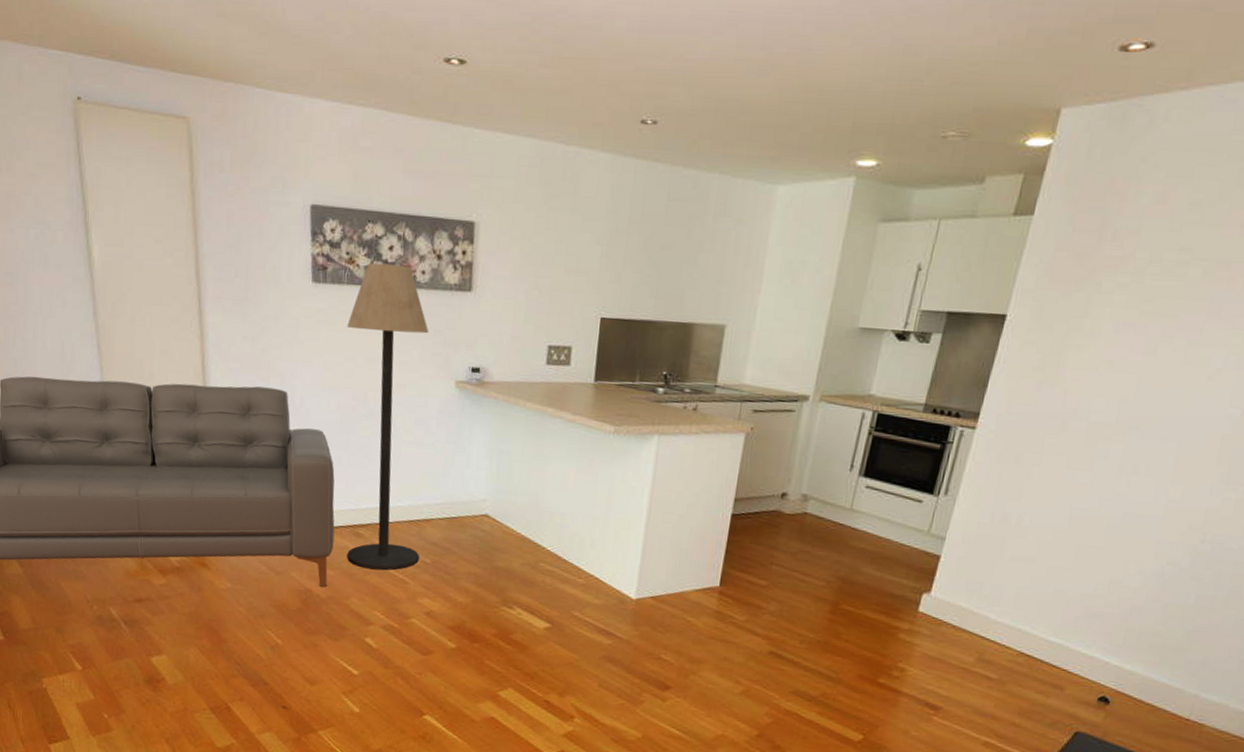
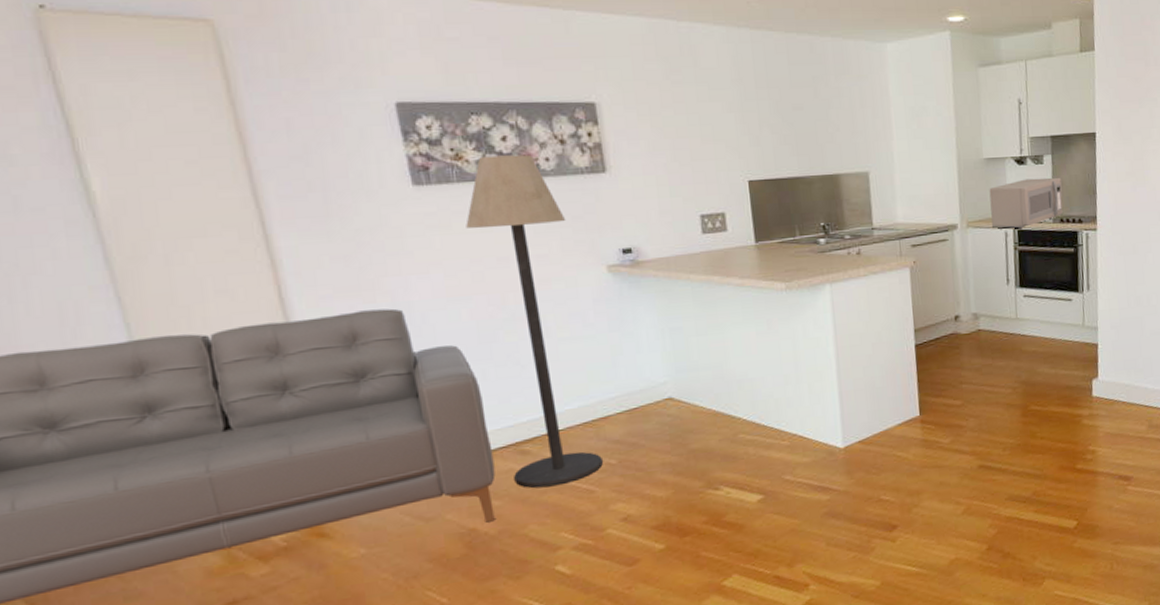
microwave: none [849,357,947,414] -> present [989,177,1063,230]

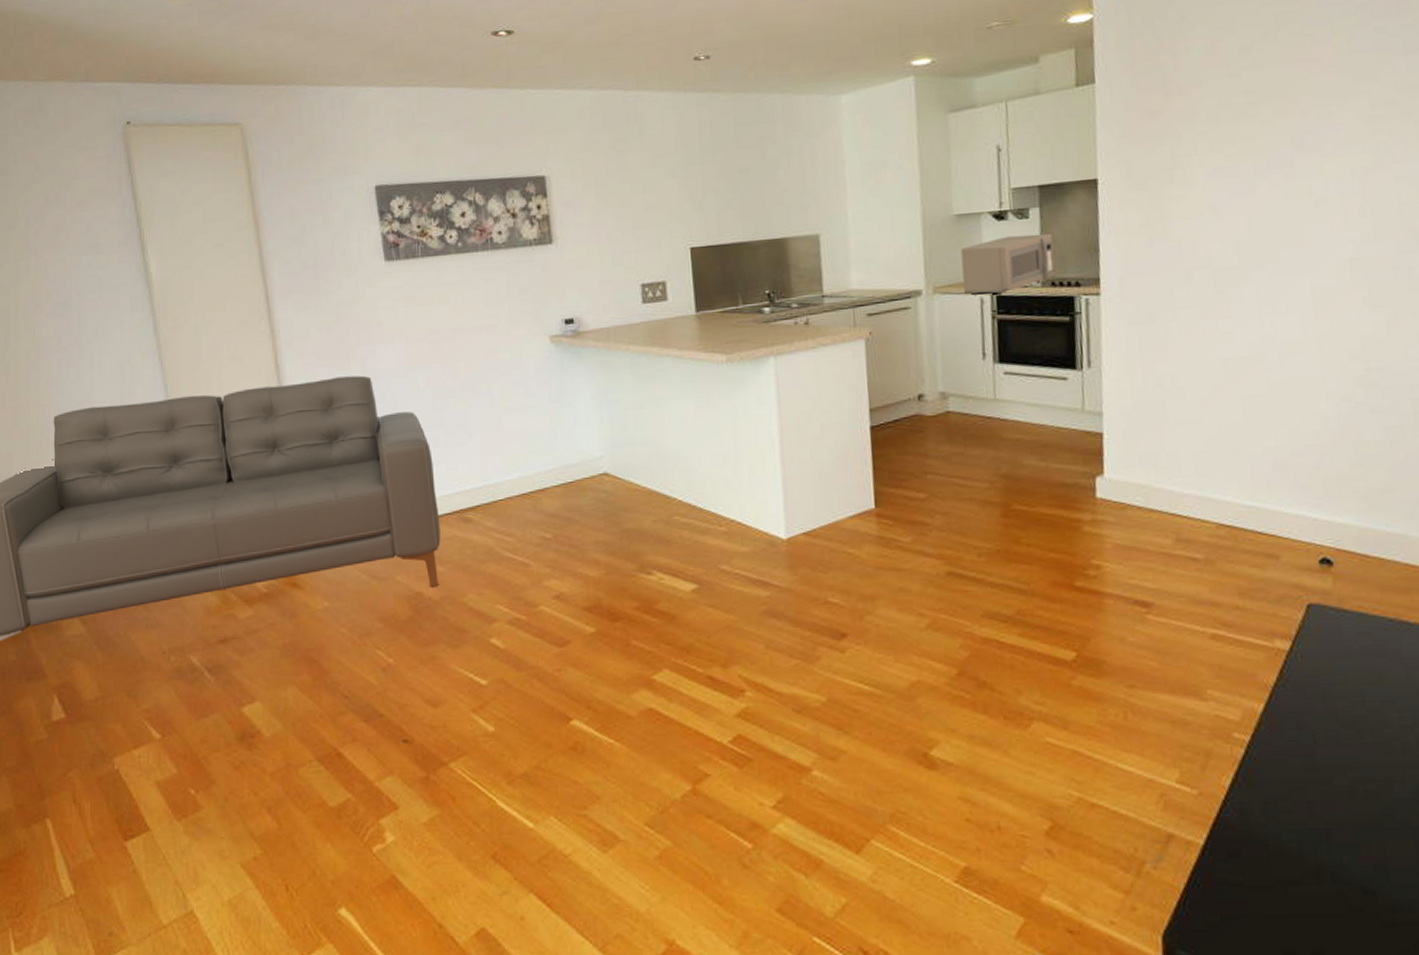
floor lamp: present [466,154,603,489] -> none [427,229,538,558]

